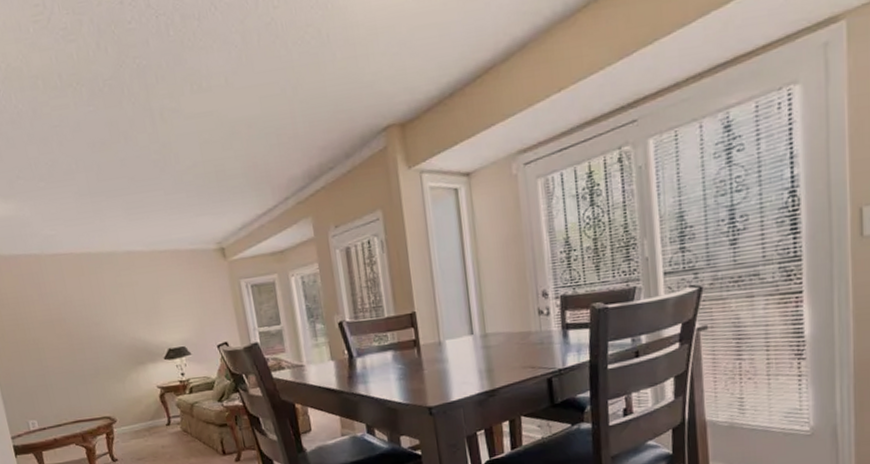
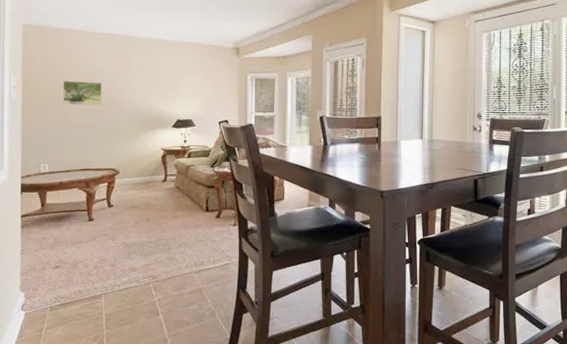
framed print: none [29,315,80,348] -> present [62,81,102,105]

